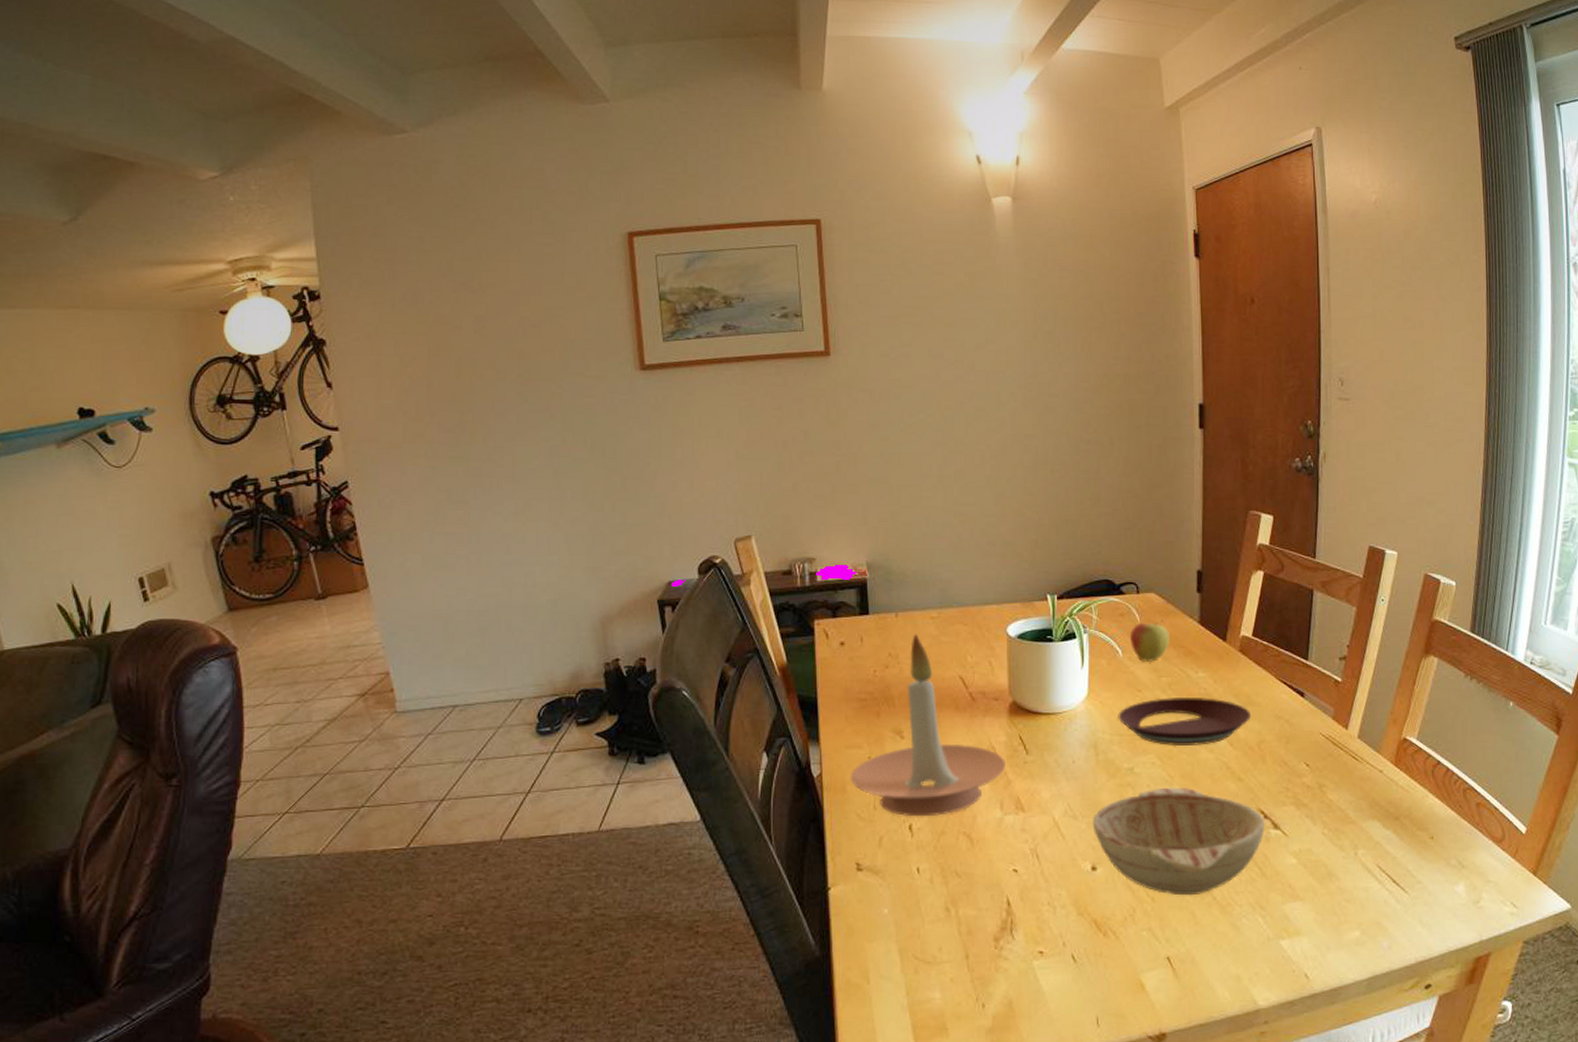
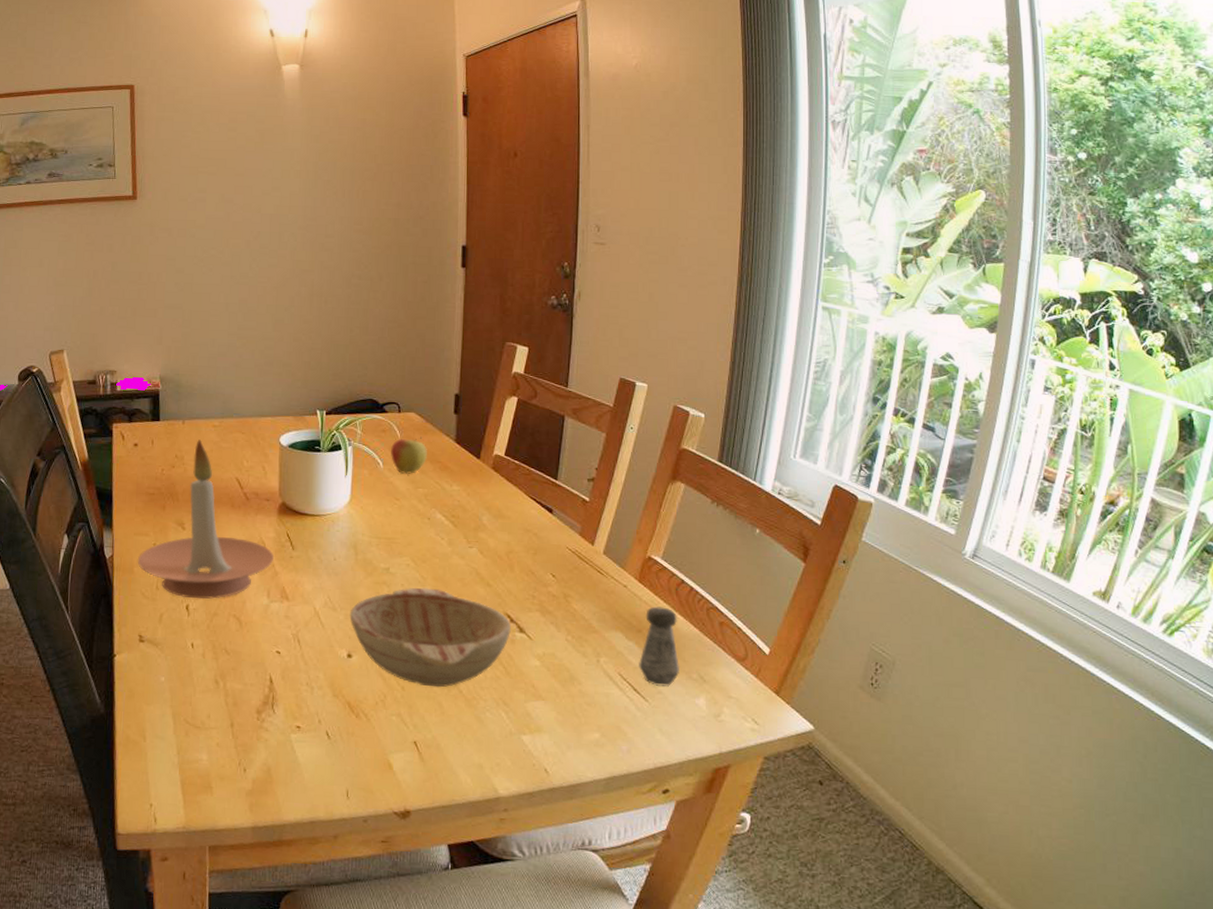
plate: present [1118,698,1252,747] -> none [377,506,502,552]
salt shaker: none [1396,791,1439,875] -> present [637,606,680,687]

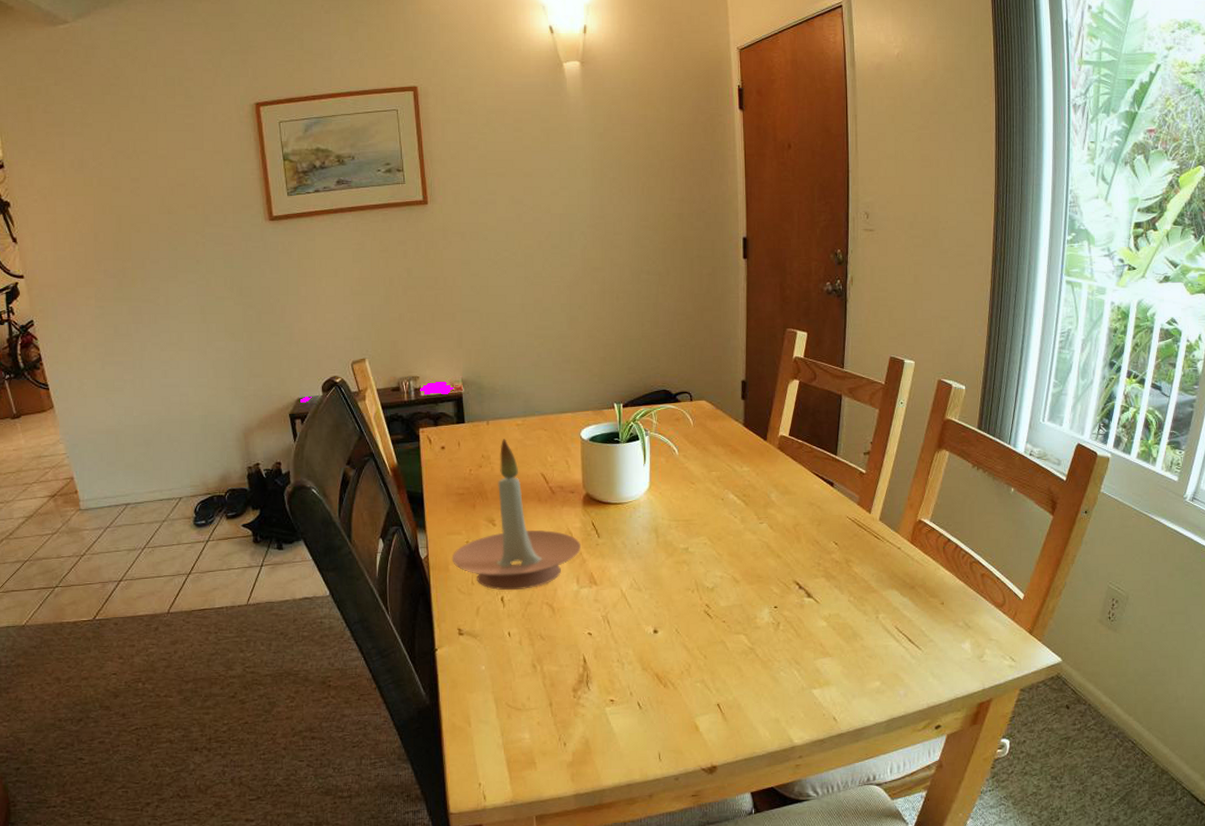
decorative bowl: present [349,587,512,688] -> none [654,563,801,654]
apple: present [391,437,427,474] -> none [685,423,718,459]
salt shaker: present [637,606,680,687] -> none [911,564,948,635]

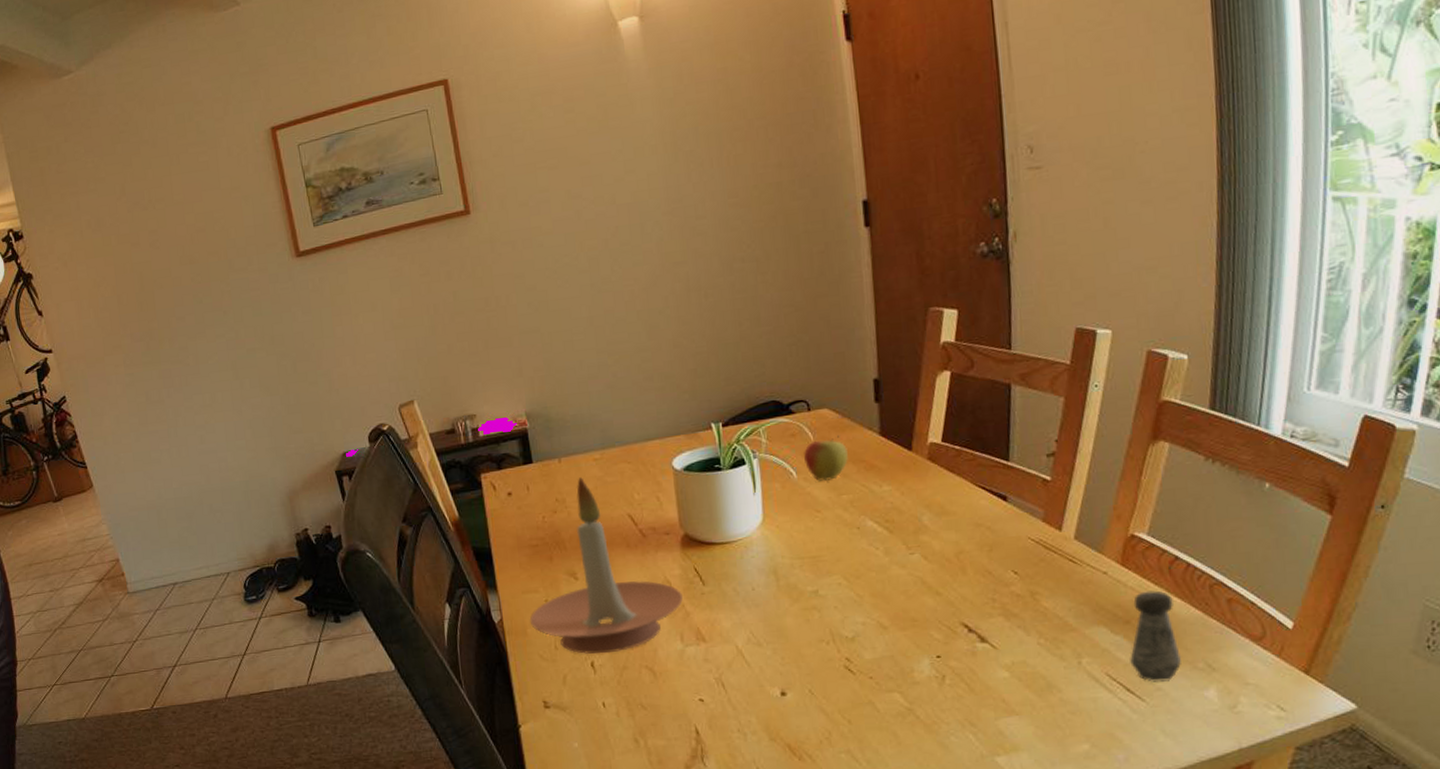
apple: none [685,423,718,459] -> present [804,435,848,481]
salt shaker: none [911,564,948,635] -> present [1129,590,1182,682]

